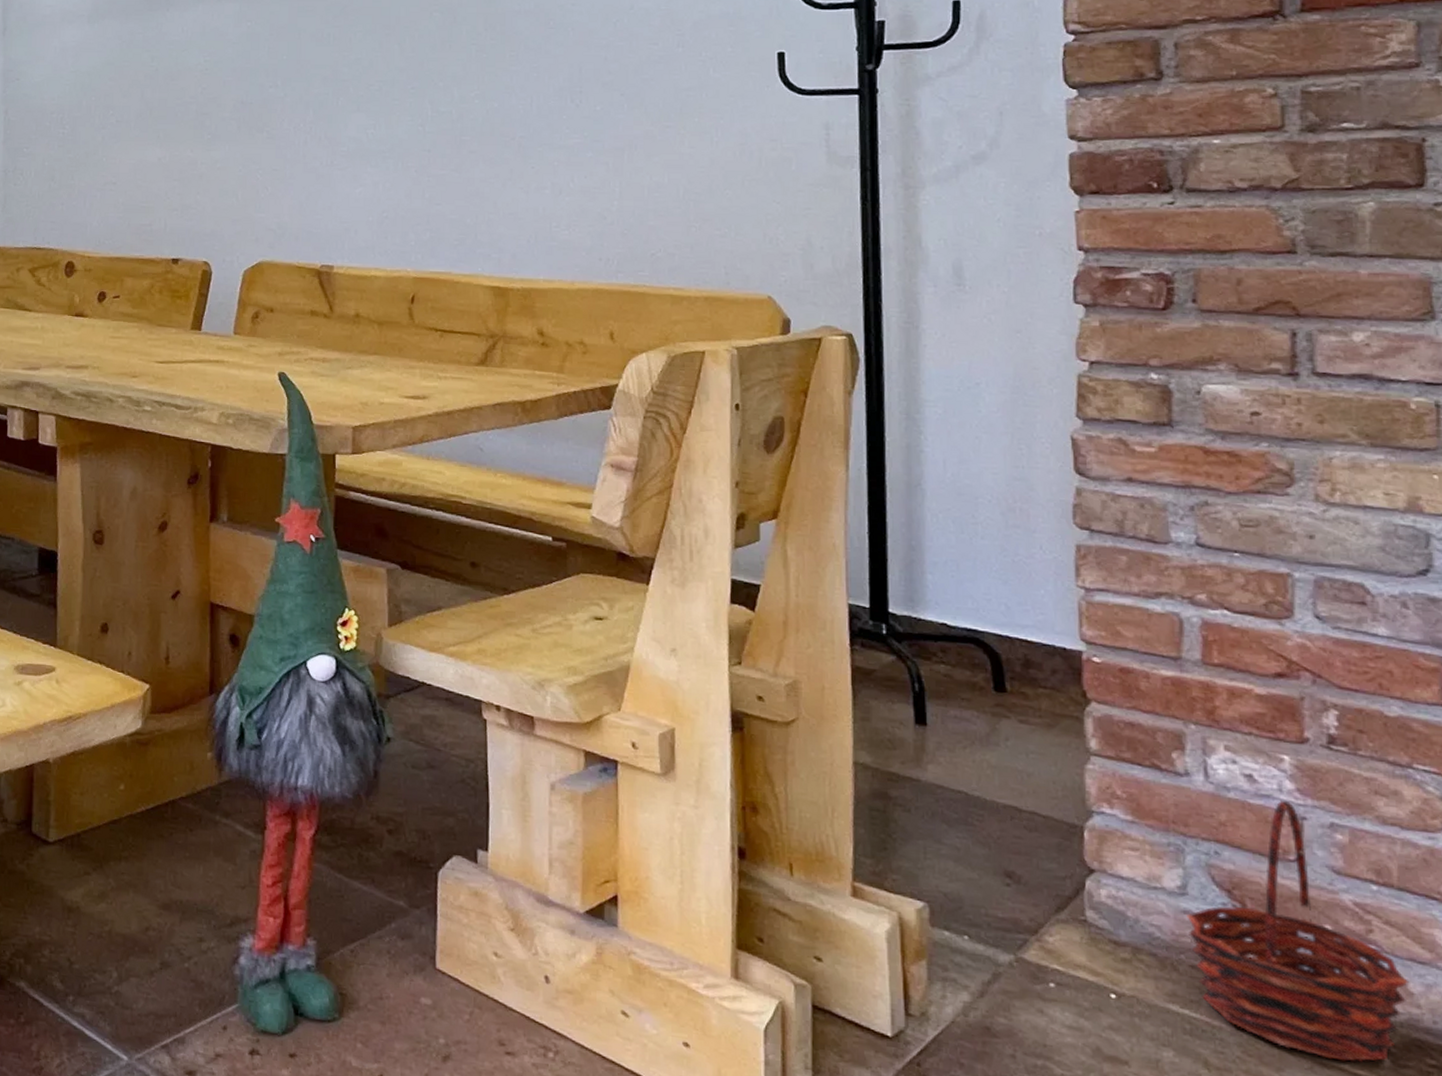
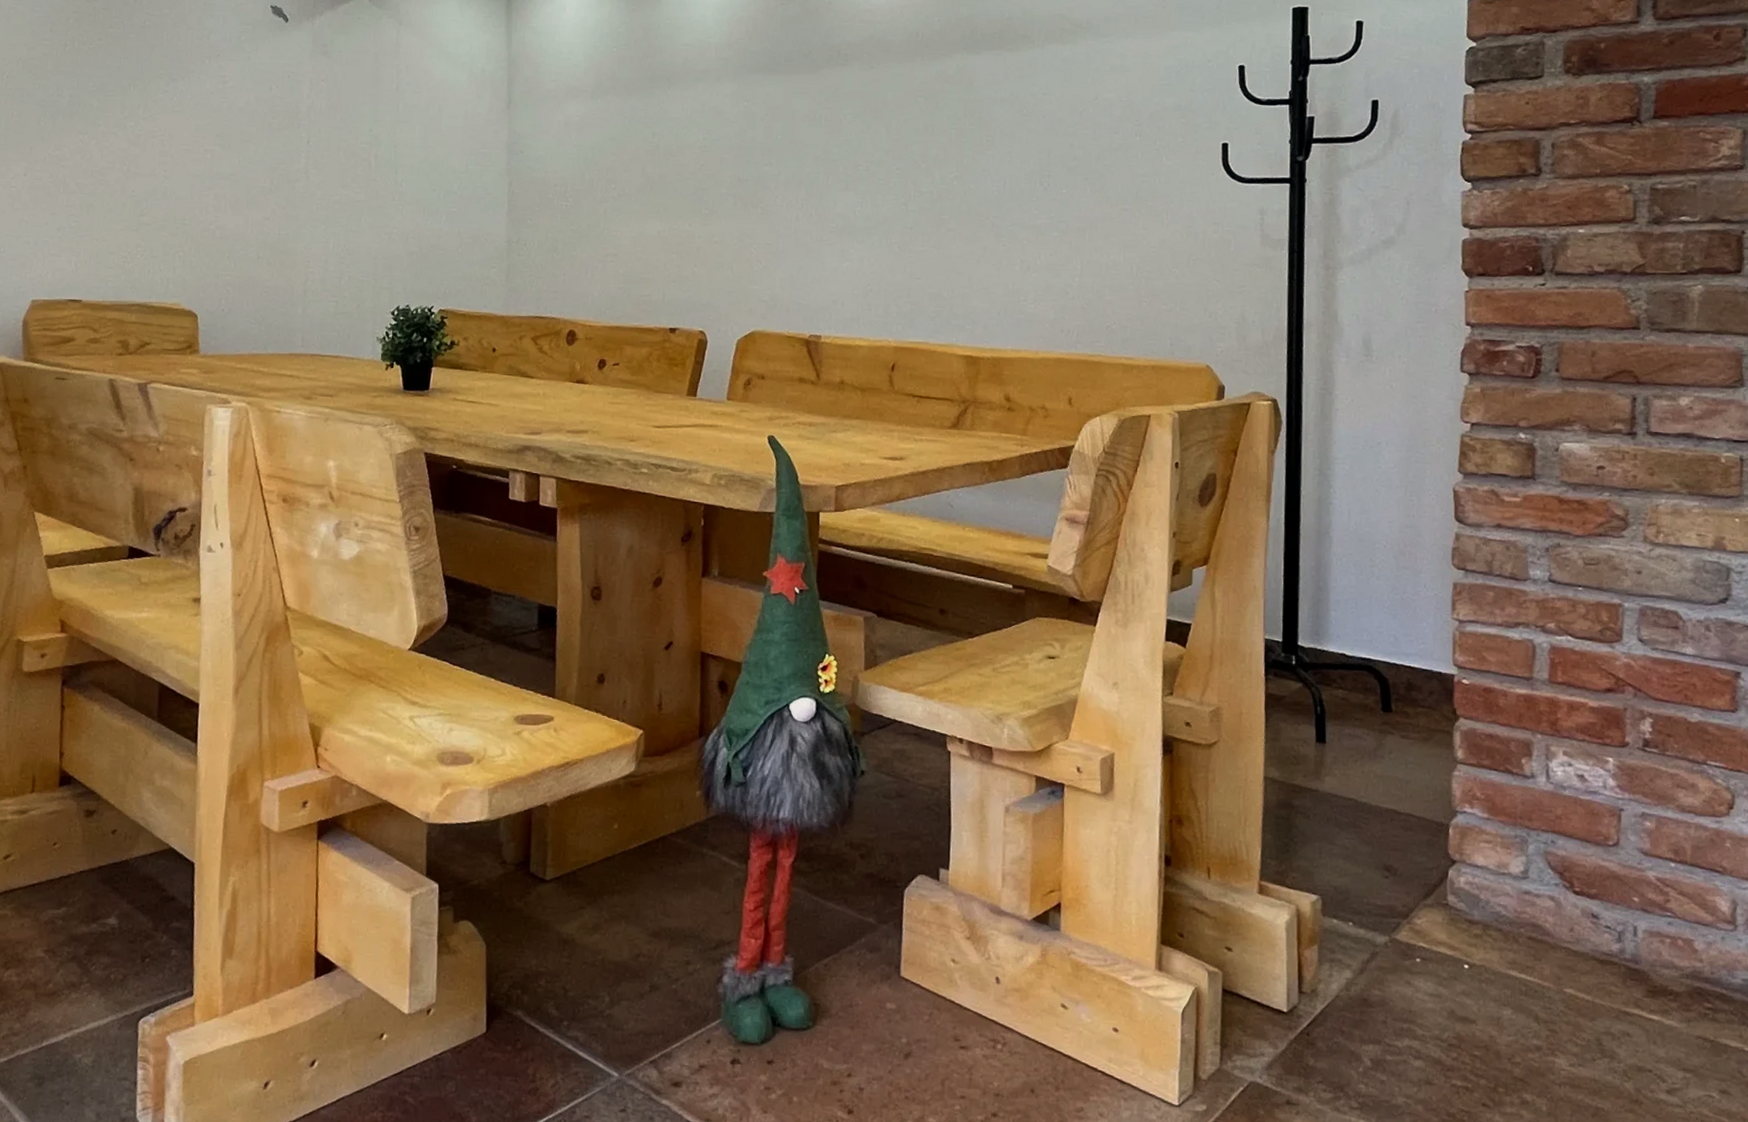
basket: present [1187,800,1408,1062] -> none [1527,795,1694,1009]

